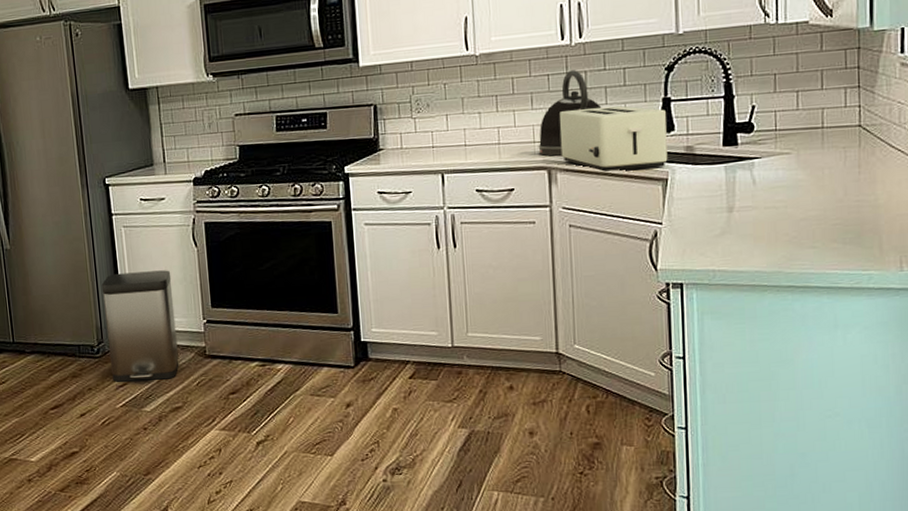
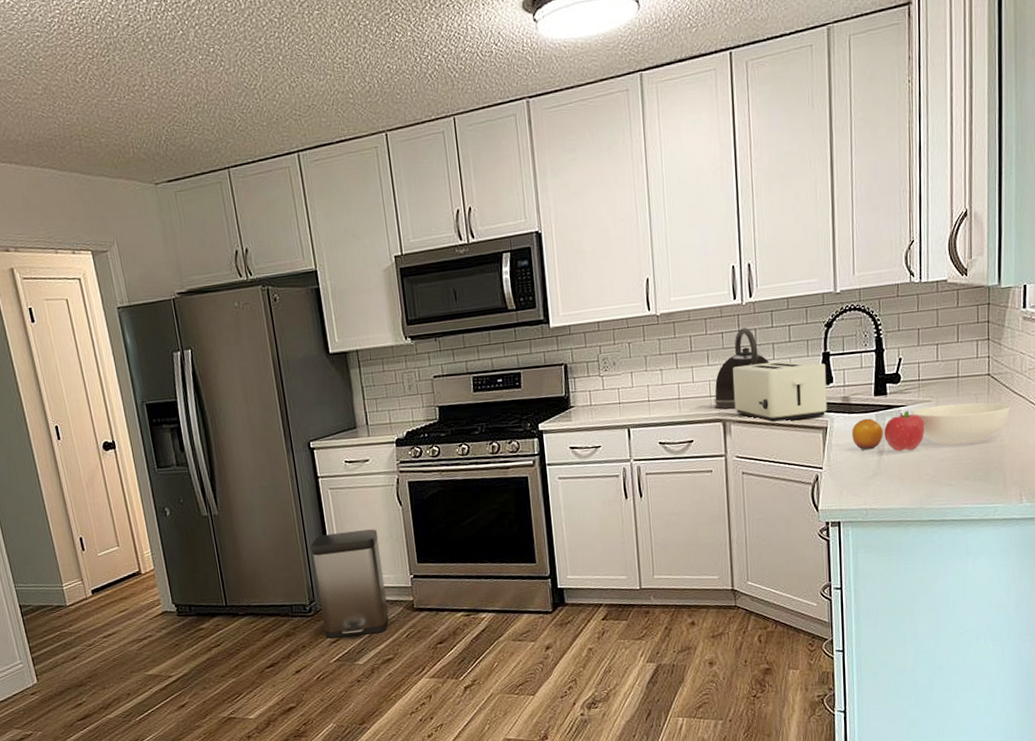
fruit: none [697,170,734,206] -> present [852,418,883,451]
fruit: none [735,162,784,208] -> present [884,410,925,452]
bowl: none [766,156,887,204] -> present [911,402,1011,446]

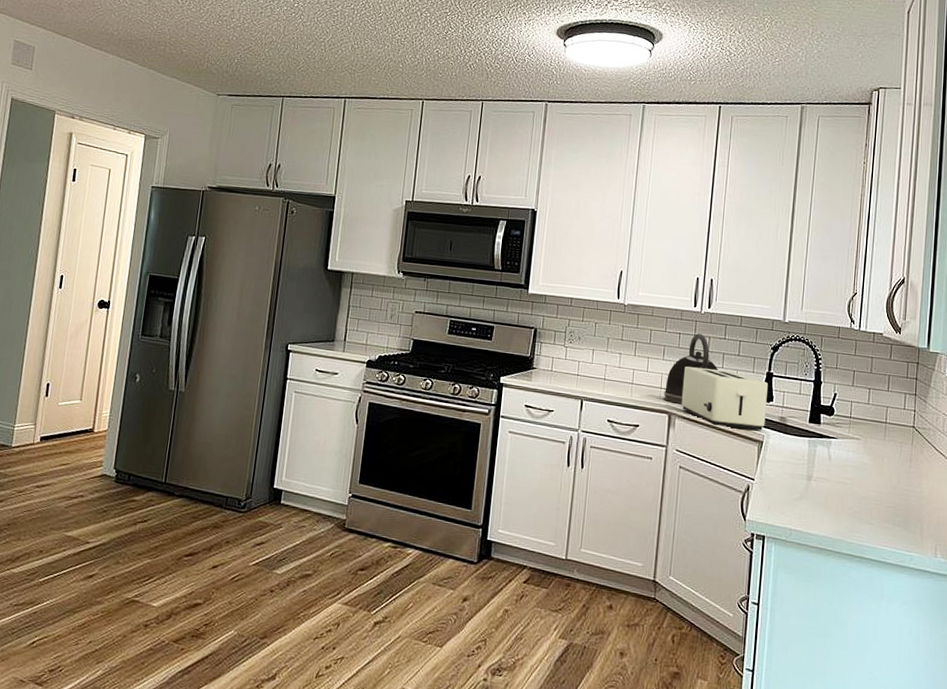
pedal bin: present [310,529,389,639] -> none [252,434,329,546]
fruit: present [852,418,883,451] -> none [785,441,814,473]
fruit: present [884,410,925,452] -> none [814,442,853,483]
bowl: present [911,402,1011,446] -> none [840,443,932,490]

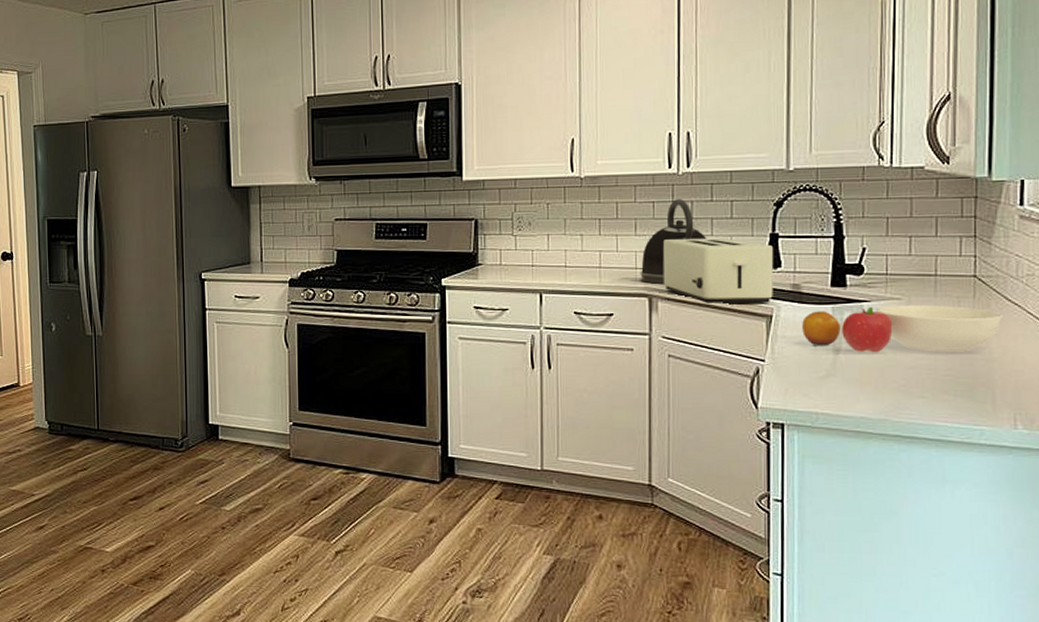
fruit: none [785,441,814,473] -> present [802,311,840,346]
fruit: none [814,442,853,483] -> present [842,306,893,353]
bowl: none [840,443,932,490] -> present [876,304,1003,353]

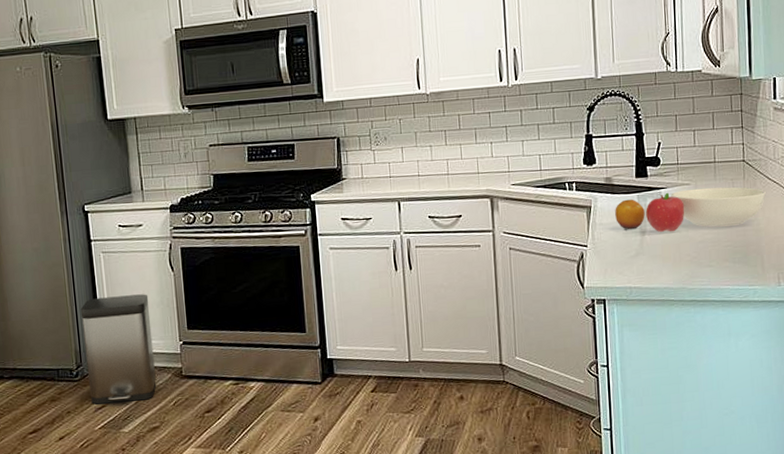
pedal bin: none [190,369,262,479] -> present [80,294,157,405]
kettle: present [640,199,707,284] -> none [482,108,535,186]
toaster: present [662,237,773,303] -> none [499,140,591,200]

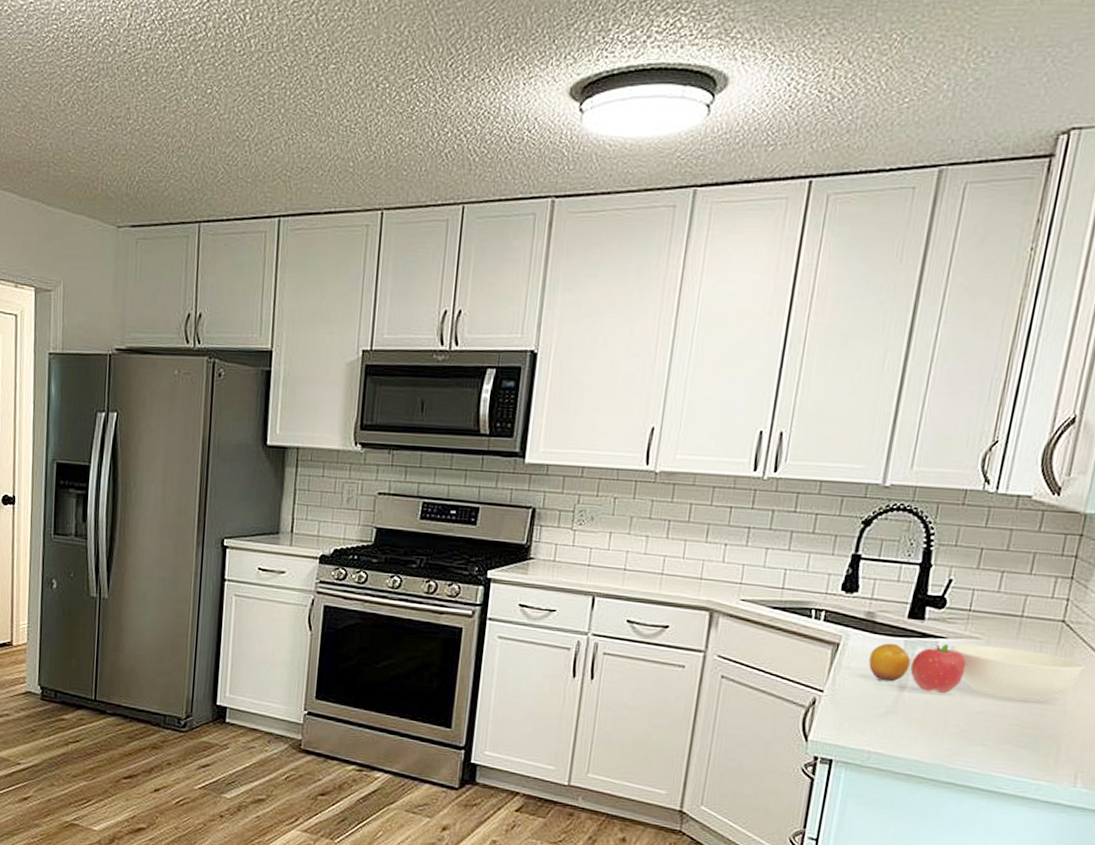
pedal bin: present [80,294,157,405] -> none [195,644,278,768]

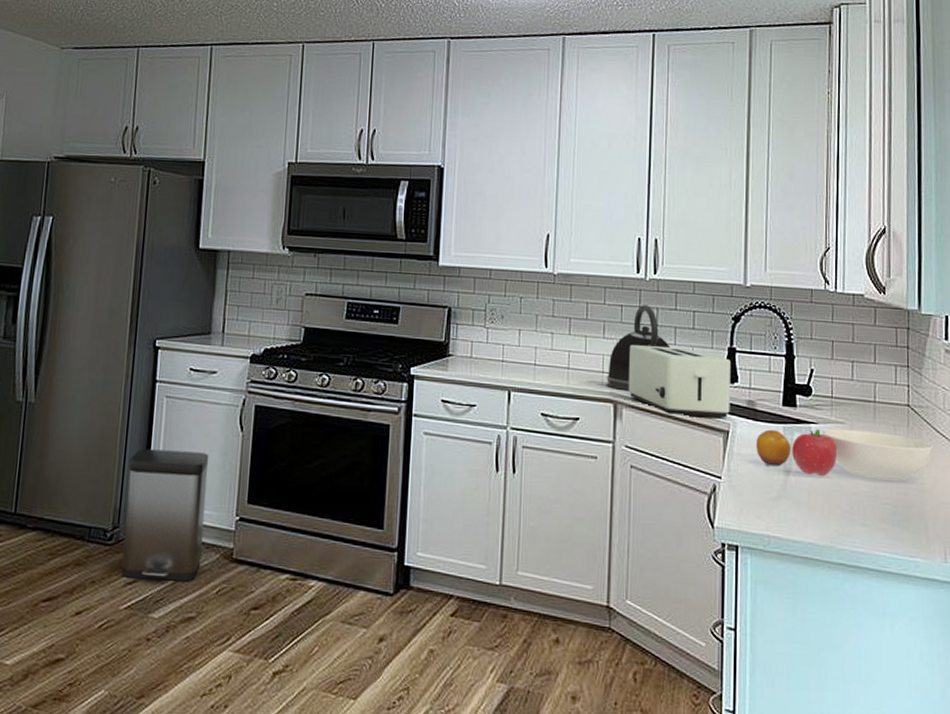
pedal bin: none [195,644,278,768] -> present [121,448,209,582]
kettle: none [704,506,784,598] -> present [606,305,671,390]
toaster: none [727,550,853,630] -> present [628,345,730,418]

